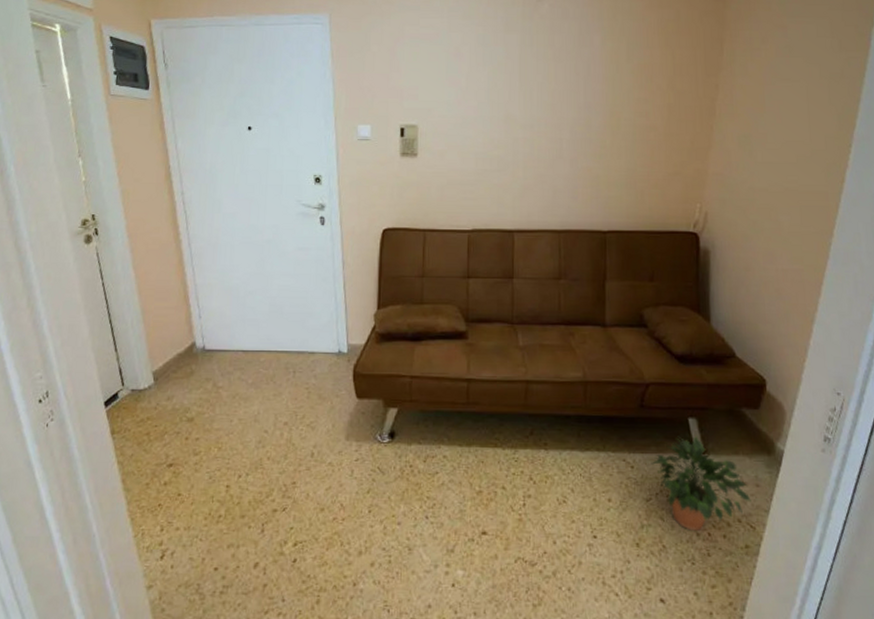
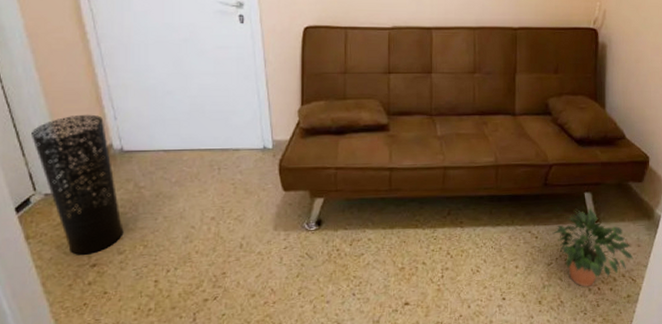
umbrella stand: none [123,312,200,454] -> present [30,114,124,255]

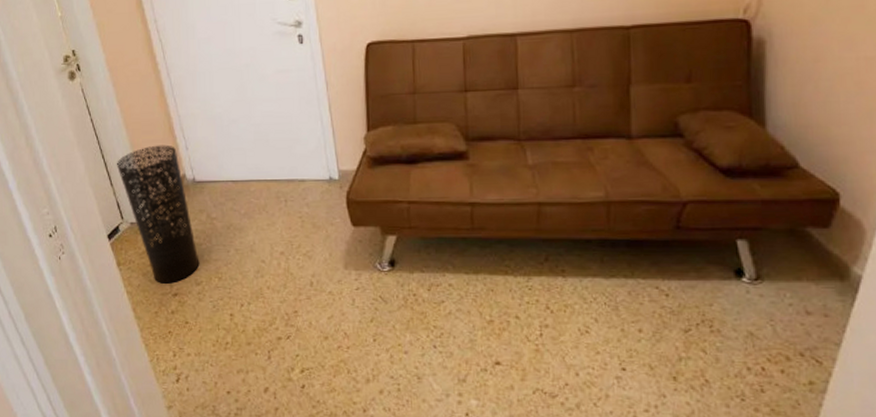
potted plant: present [552,208,634,287] -> none [689,260,818,365]

